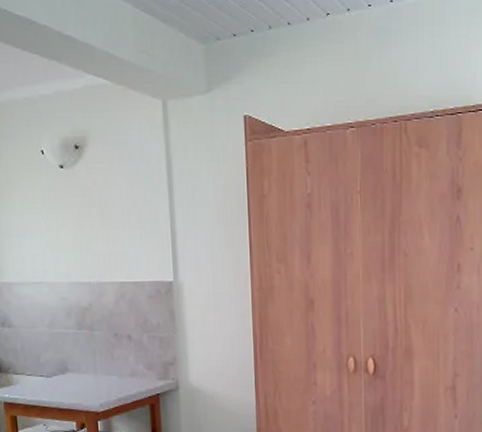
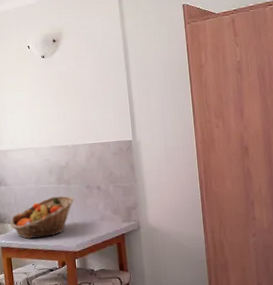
fruit basket: none [14,344,98,394] -> present [9,195,74,239]

